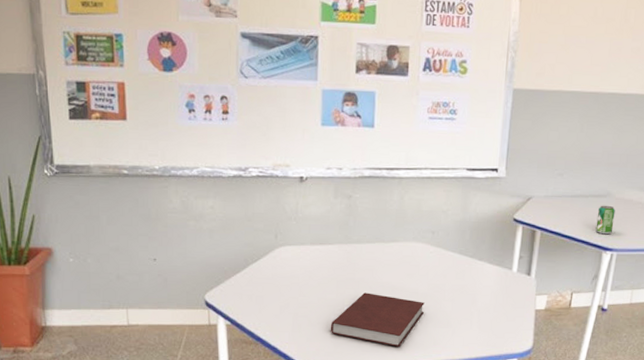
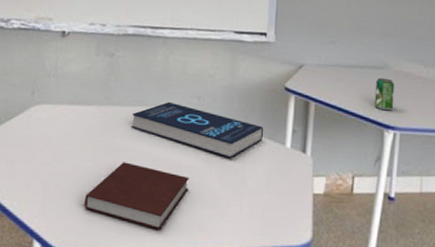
book: none [371,237,492,283] -> present [132,101,263,158]

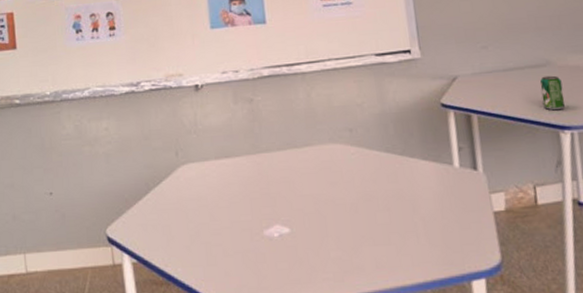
notebook: present [84,162,189,230] -> none [249,209,358,275]
book: present [132,101,263,158] -> none [284,139,427,188]

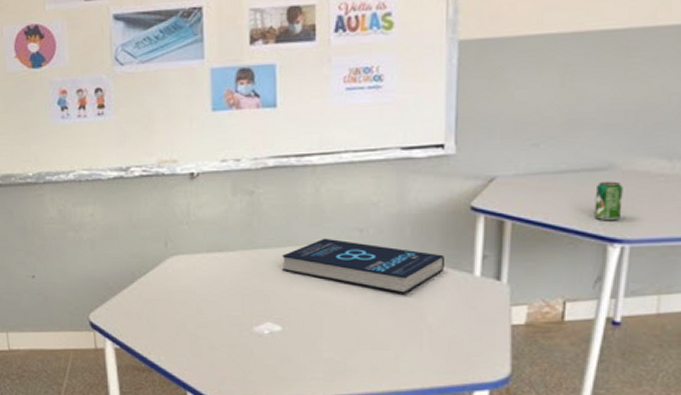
book: none [284,139,427,188] -> present [283,238,444,293]

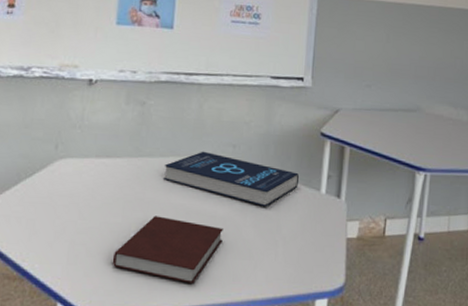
notebook: none [236,308,355,374] -> present [112,216,223,283]
beverage can: present [594,181,623,221] -> none [407,120,426,153]

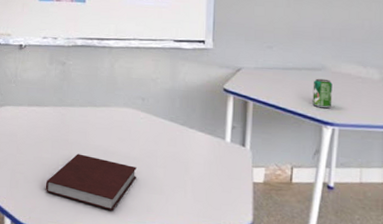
book: present [164,151,299,206] -> none [84,102,204,151]
beverage can: none [407,120,426,153] -> present [312,78,333,109]

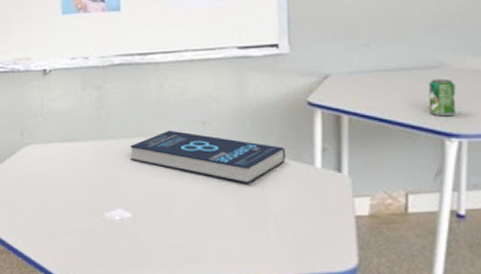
notebook: present [45,154,137,210] -> none [89,195,203,260]
book: none [84,102,204,151] -> present [130,130,285,183]

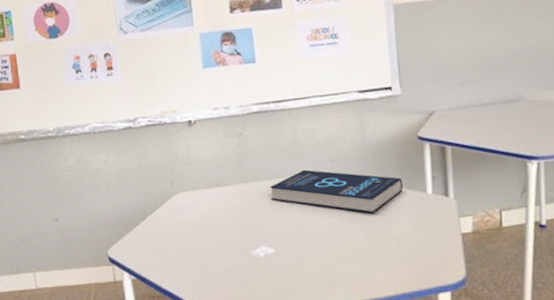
beverage can: present [428,78,456,117] -> none [511,110,534,142]

